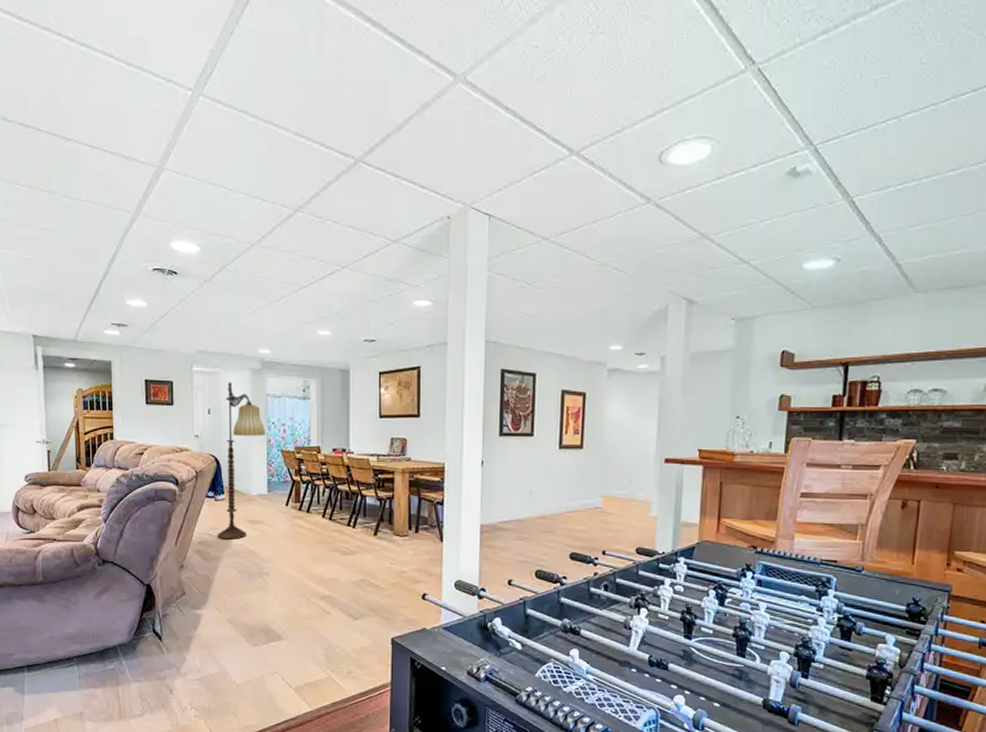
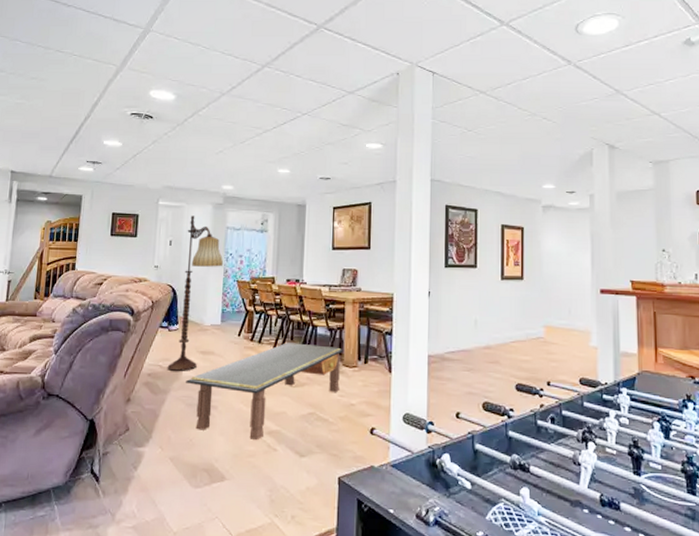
coffee table: none [235,512,395,604] -> present [185,342,344,440]

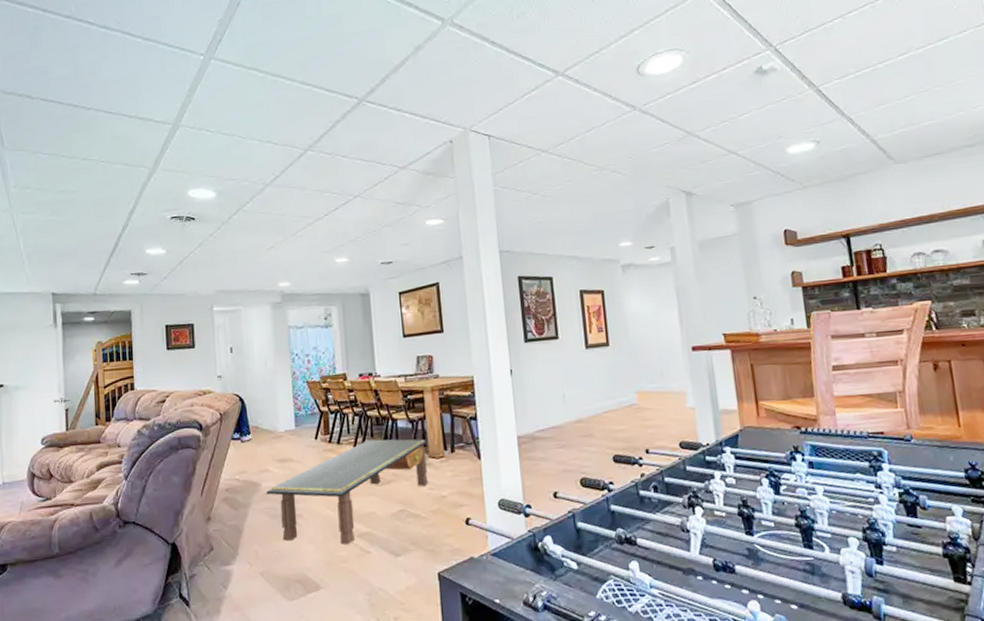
floor lamp: present [167,215,223,371] -> none [245,318,289,483]

